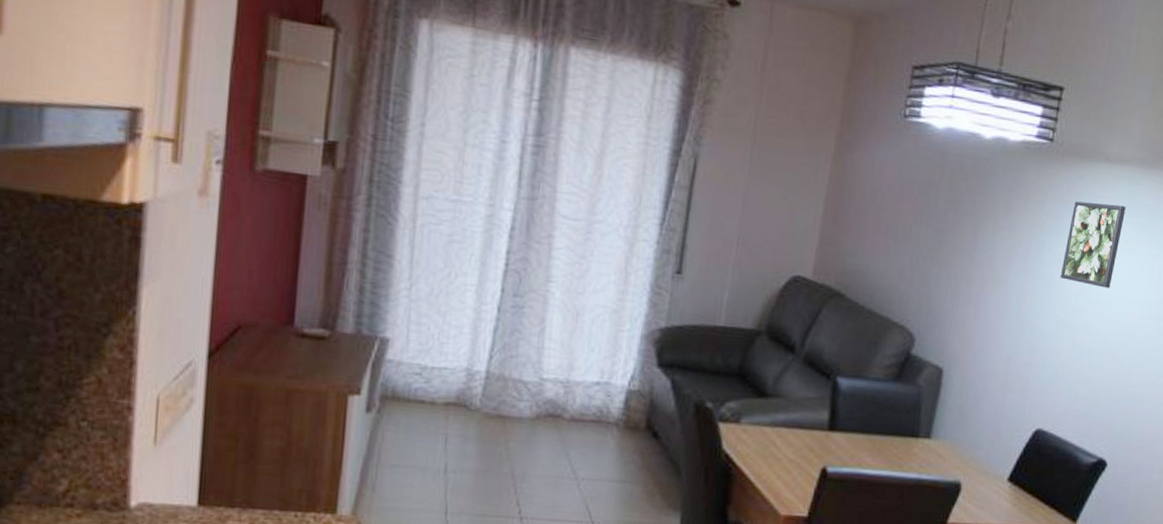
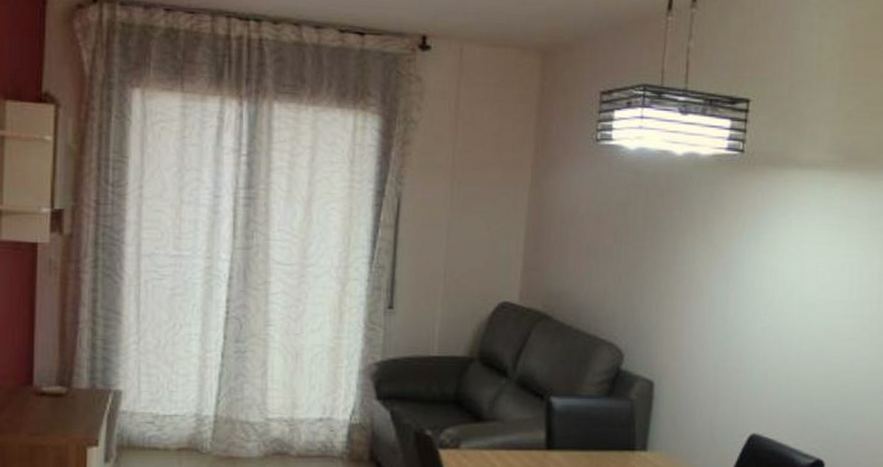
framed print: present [1060,201,1126,288] -> none [761,208,821,291]

